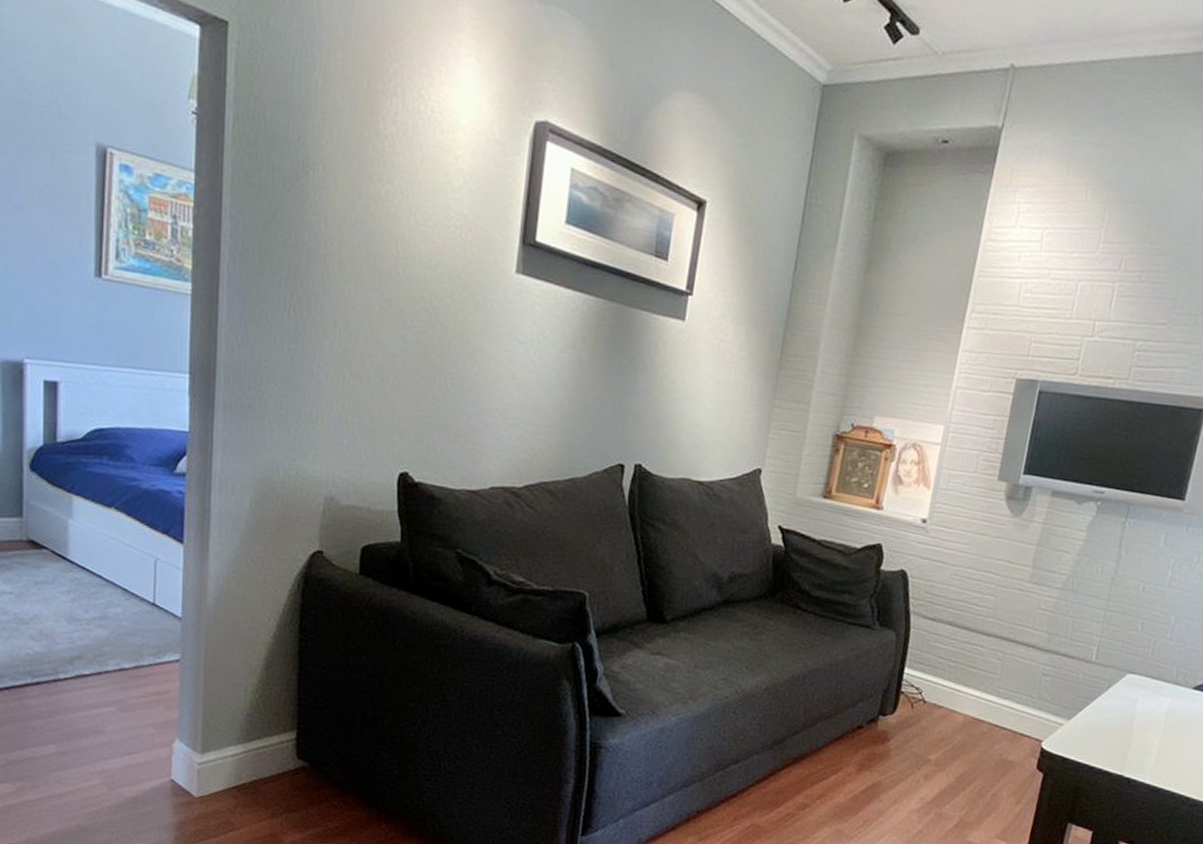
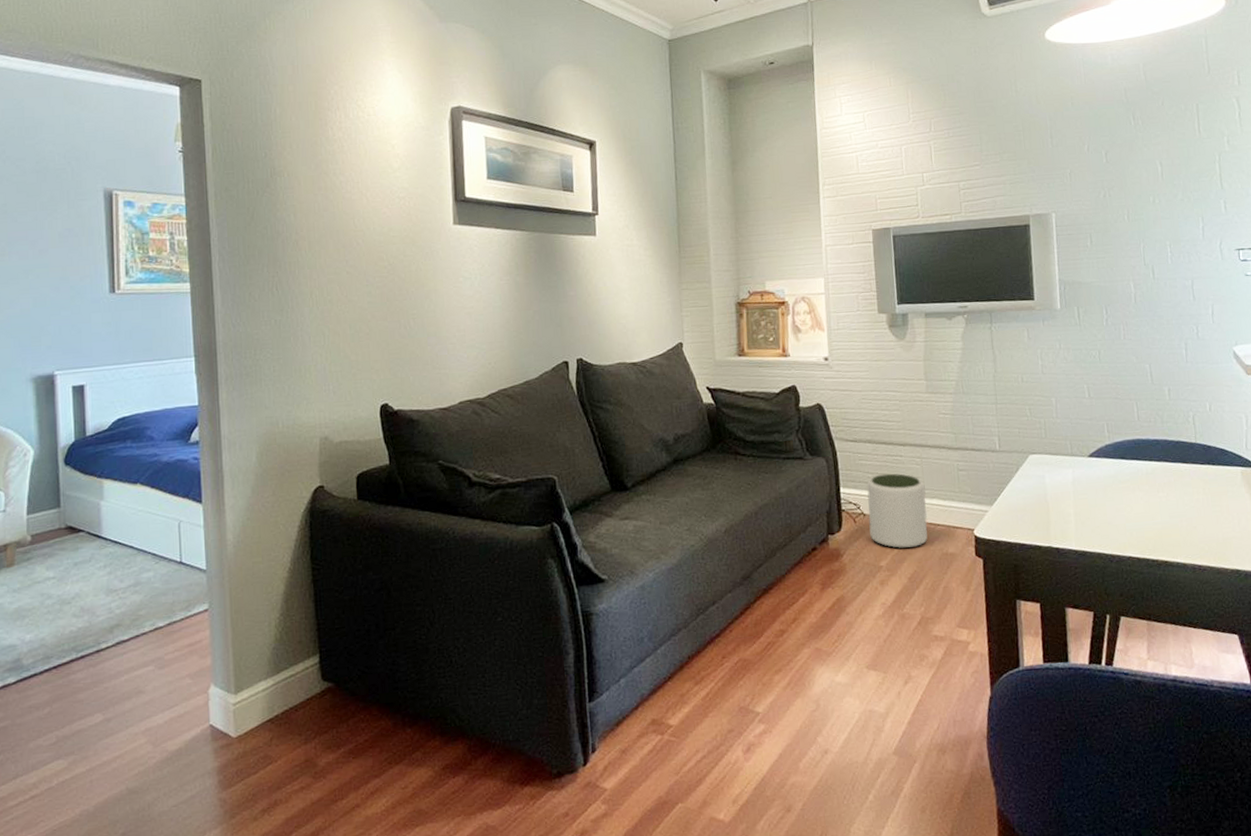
plant pot: none [925,662,1001,747] -> present [867,473,928,549]

